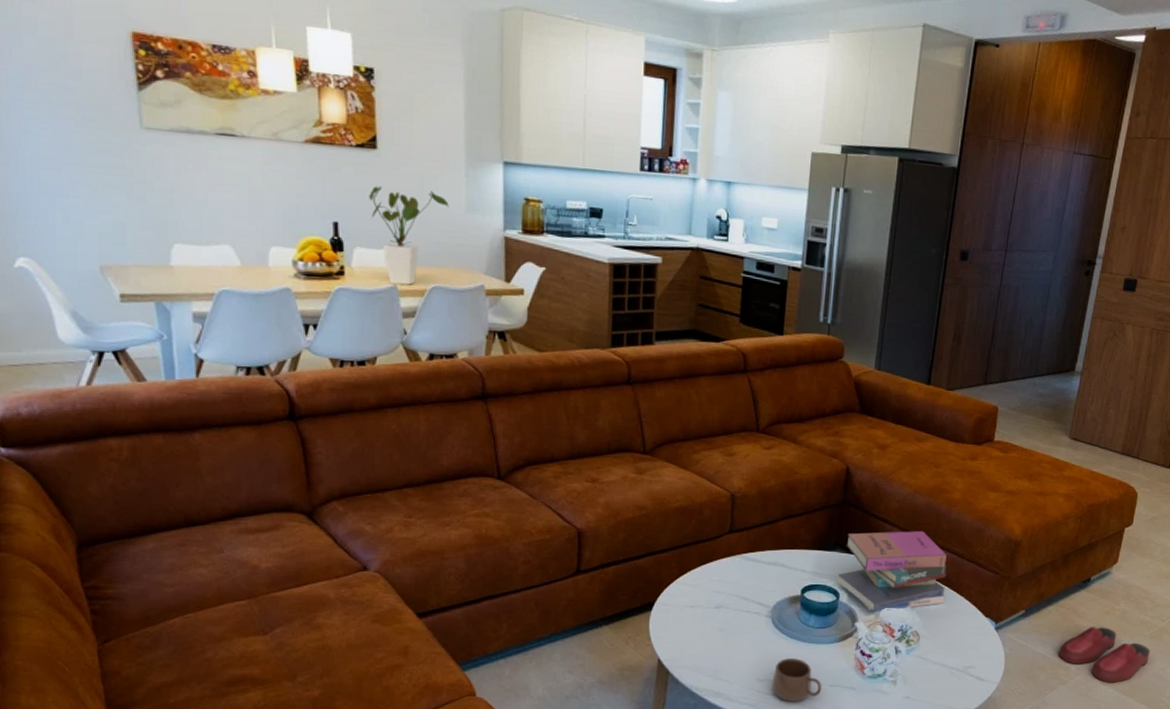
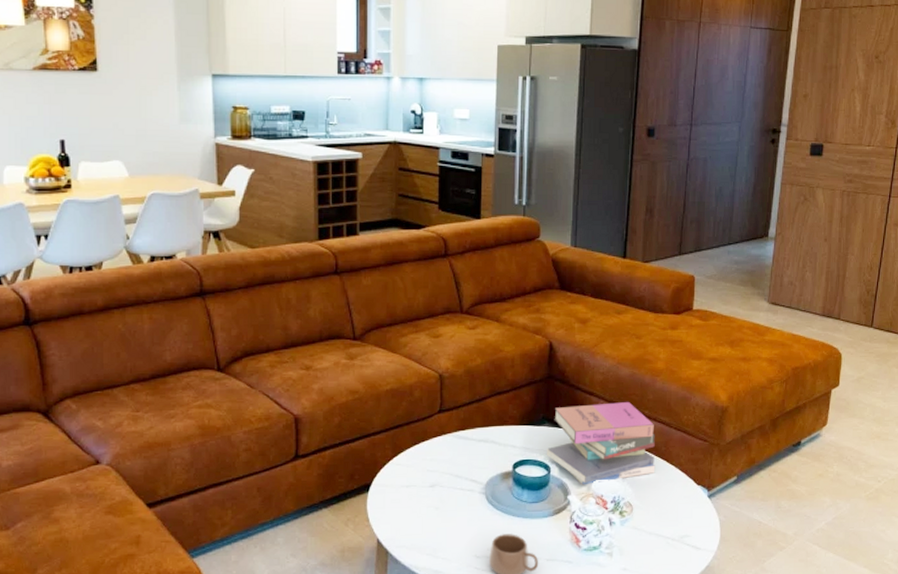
house plant: present [369,186,449,285] -> none [91,105,164,193]
slippers: present [1058,627,1150,683] -> none [774,490,868,547]

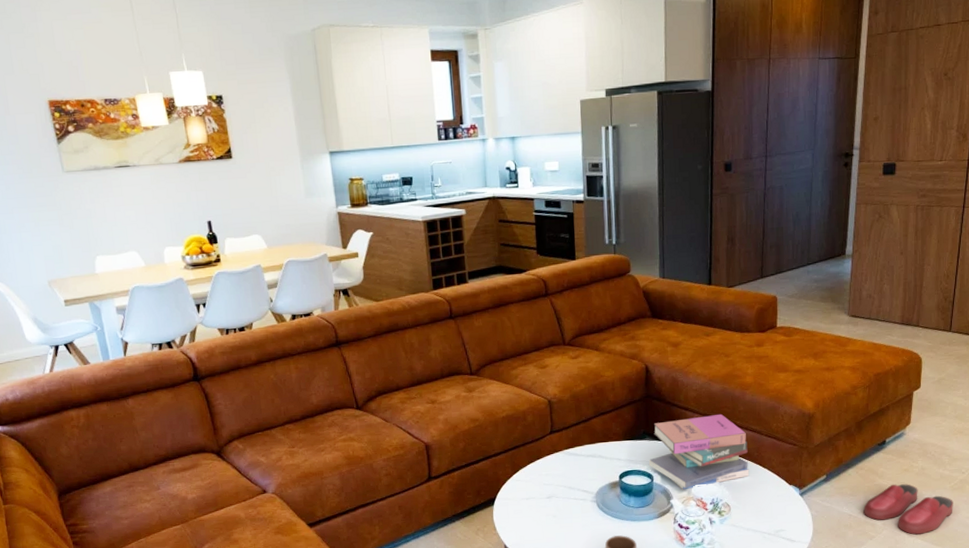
slippers: none [774,490,868,547] -> present [863,484,953,535]

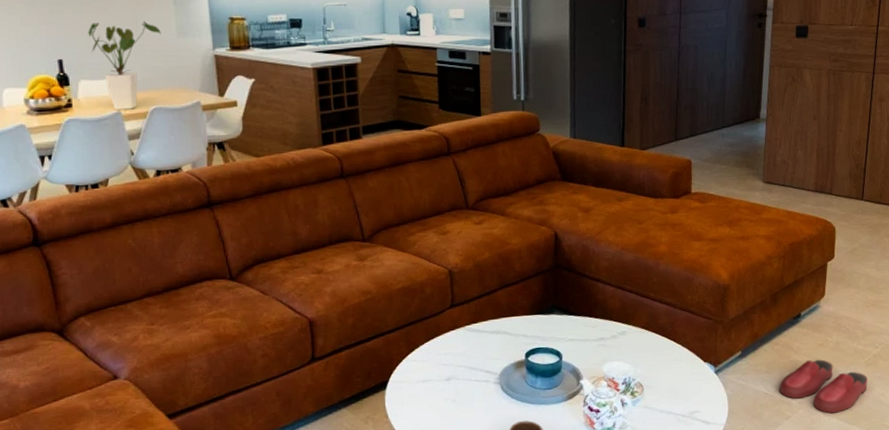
house plant: none [231,185,292,263] -> present [88,21,161,110]
books: present [648,414,750,490] -> none [557,286,663,369]

